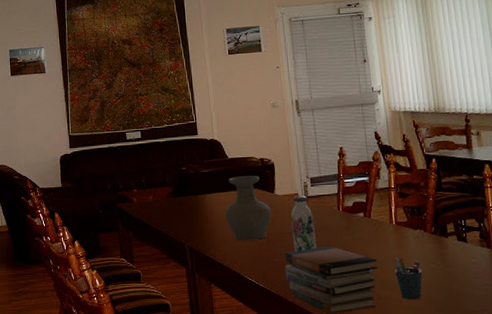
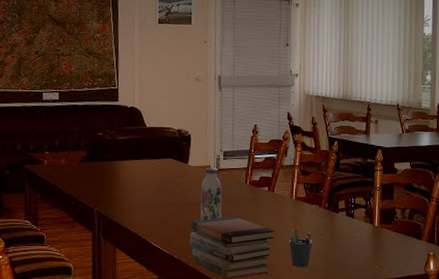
vase: present [224,176,272,240] -> none [136,145,183,208]

